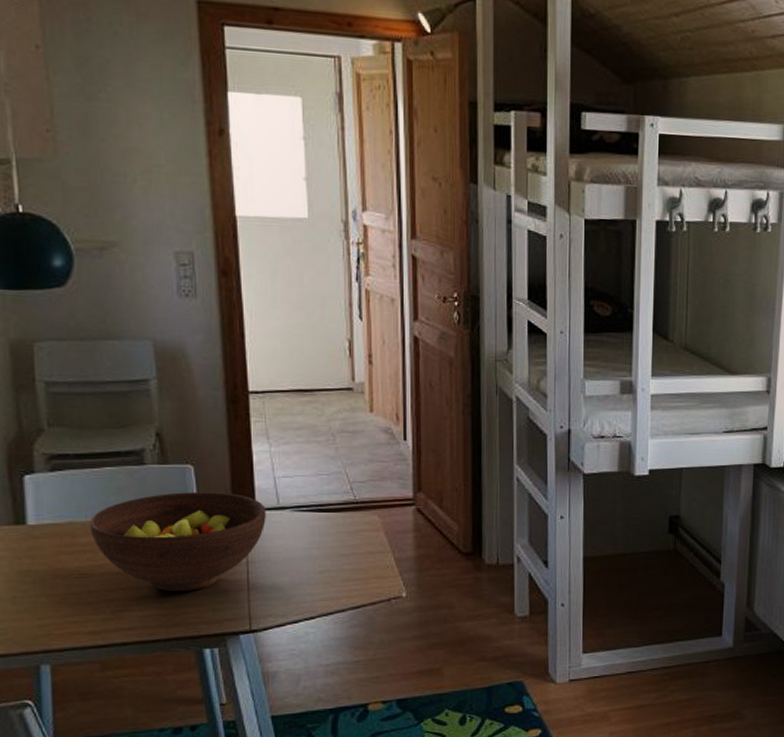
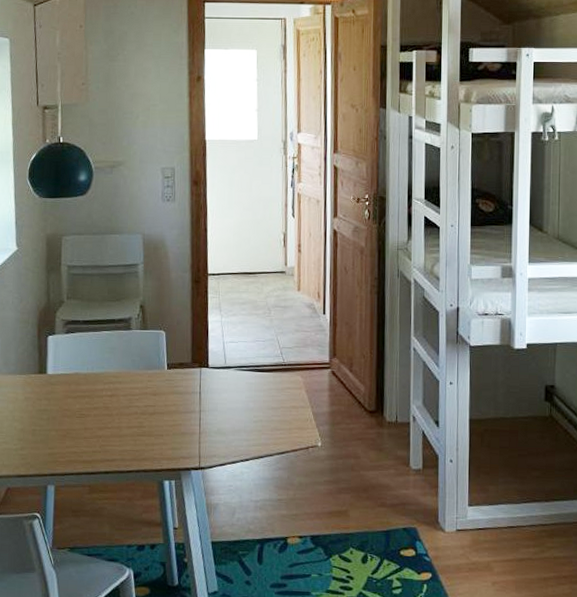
fruit bowl: present [90,492,266,592] -> none [90,352,216,433]

